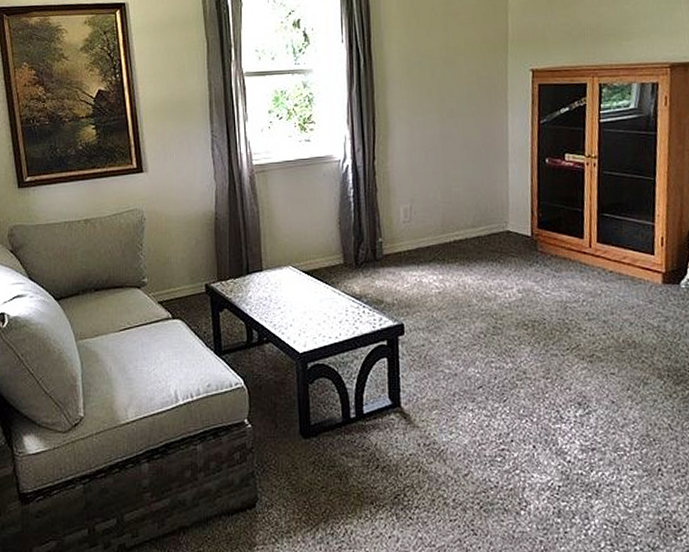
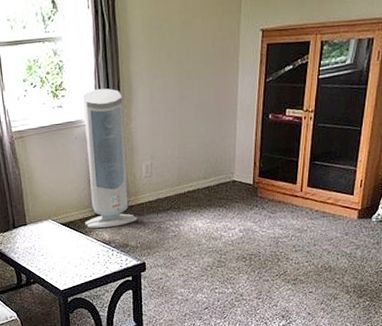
air purifier: none [332,124,394,279] -> present [83,88,138,228]

